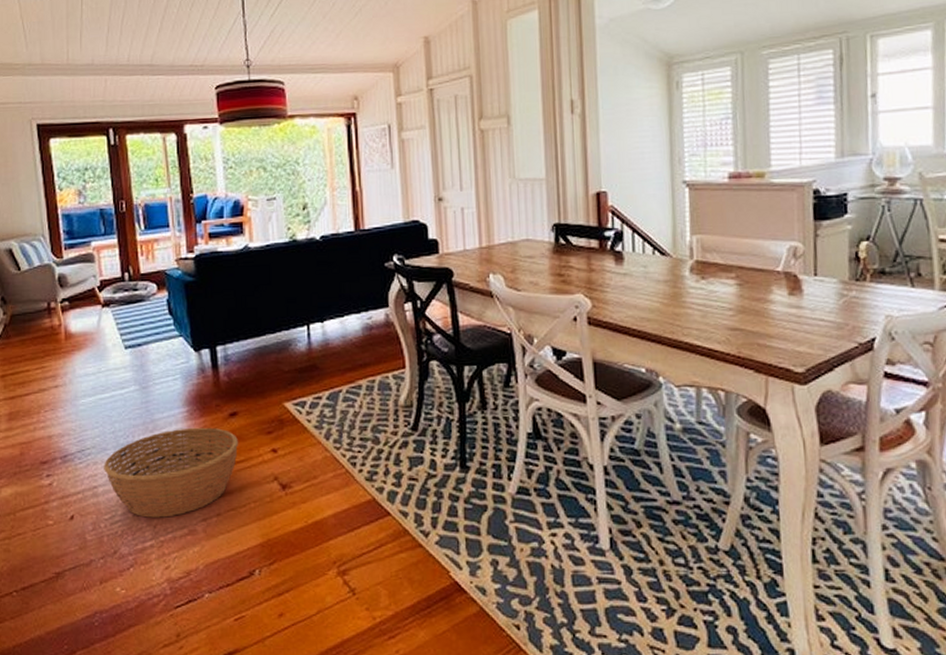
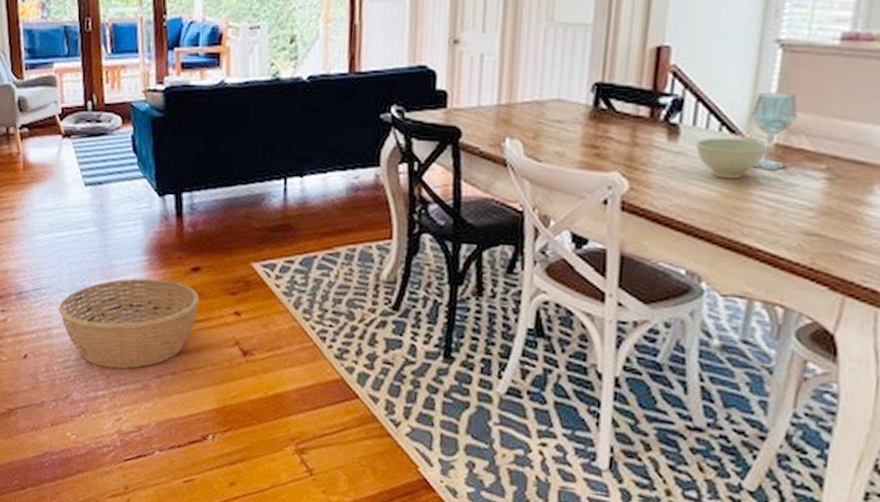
bowl: none [637,259,692,292] -> present [695,138,769,180]
wine glass: none [673,220,709,281] -> present [749,92,798,169]

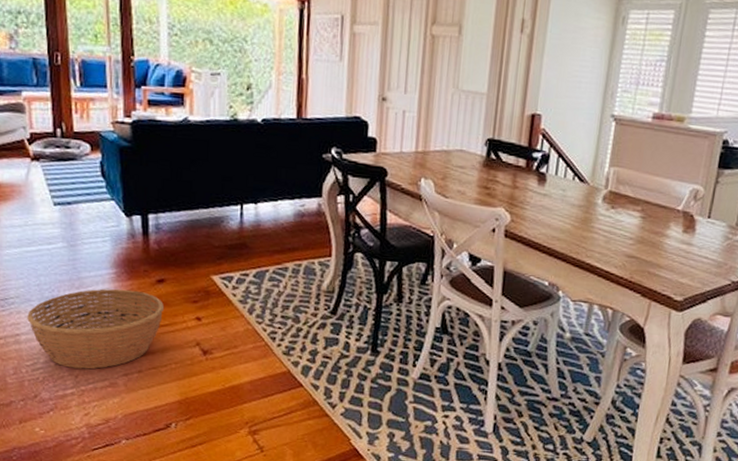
bowl: present [695,138,769,180] -> none [557,184,605,216]
wine glass: present [749,92,798,169] -> none [593,152,625,210]

